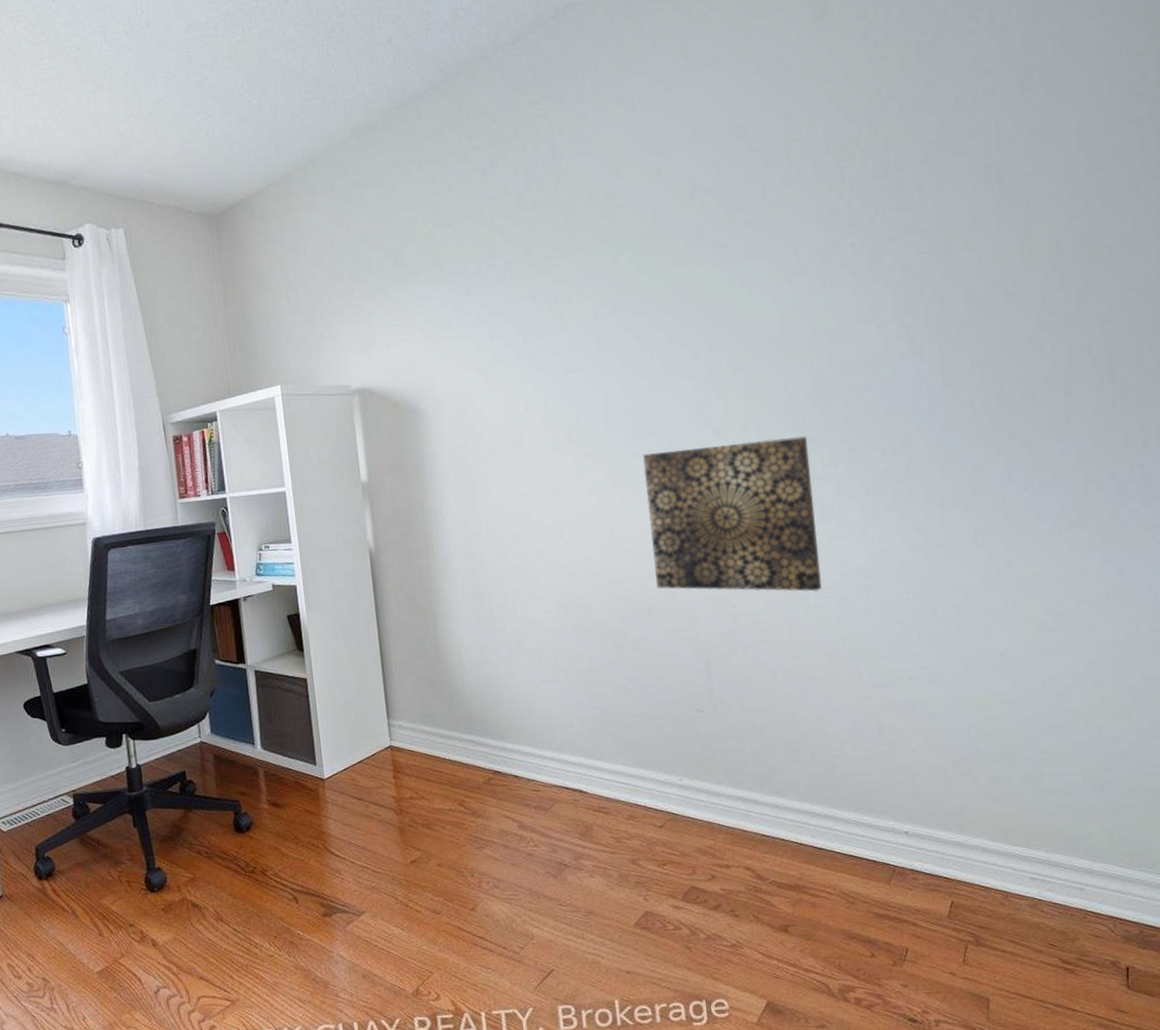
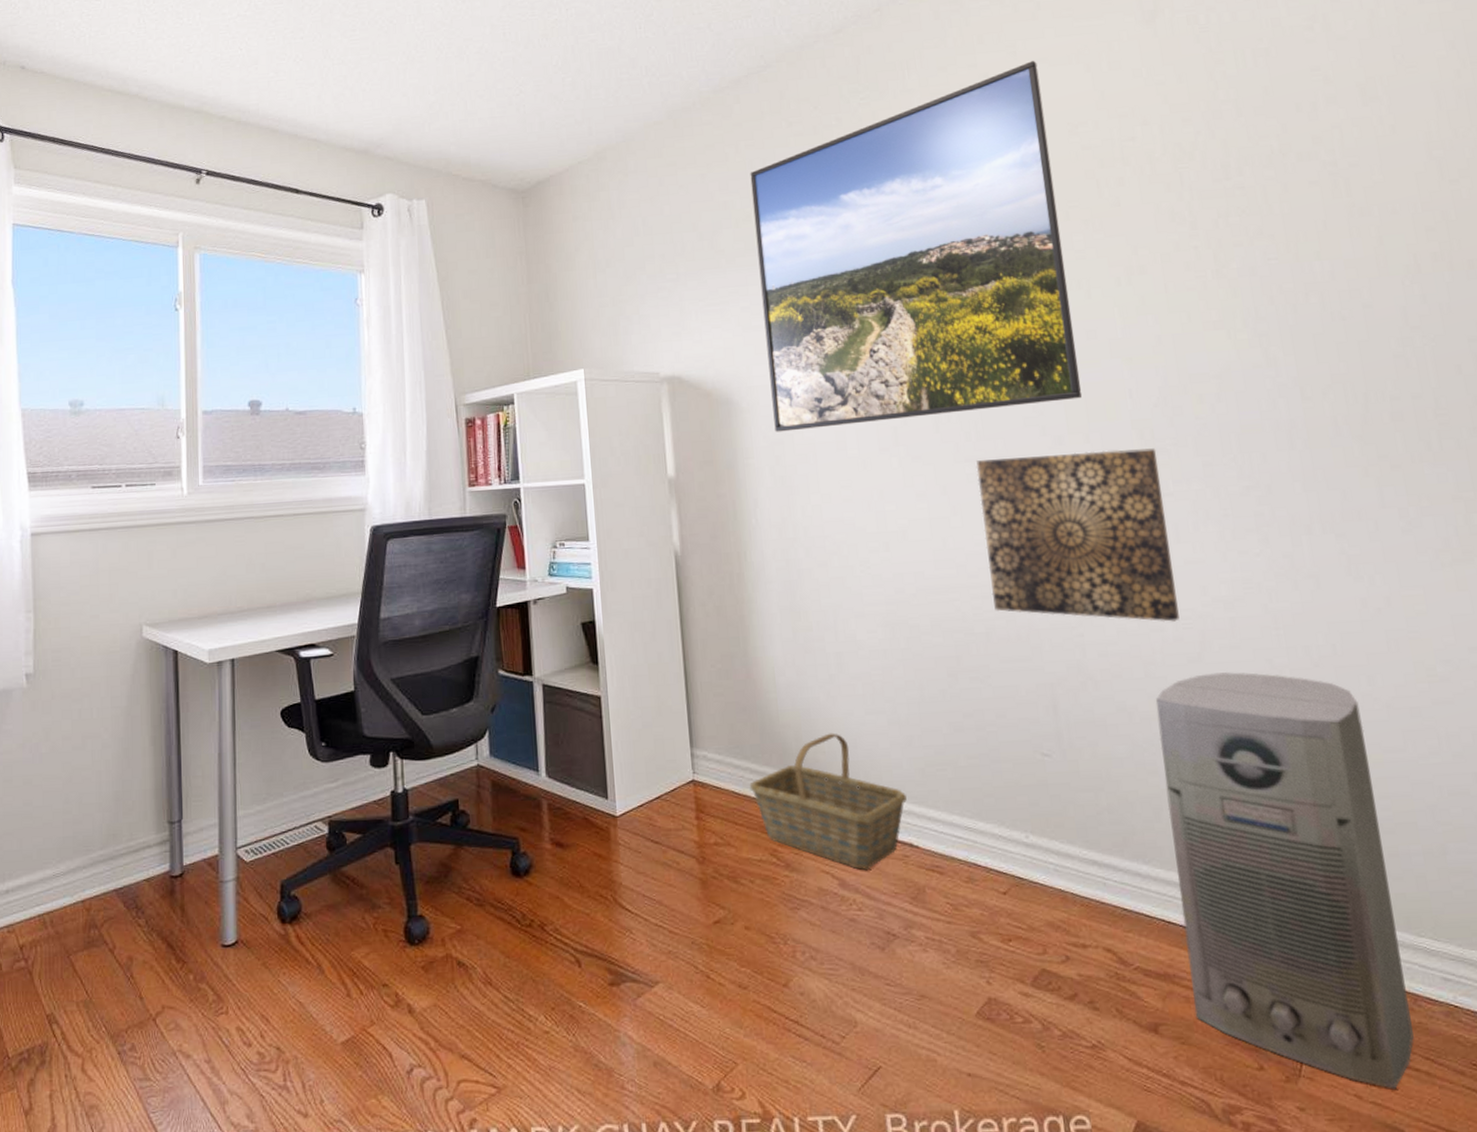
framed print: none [432,64,742,437] -> present [750,61,1083,432]
basket: none [439,700,577,814] -> present [749,733,907,870]
air purifier: none [797,632,1003,967] -> present [1155,672,1414,1089]

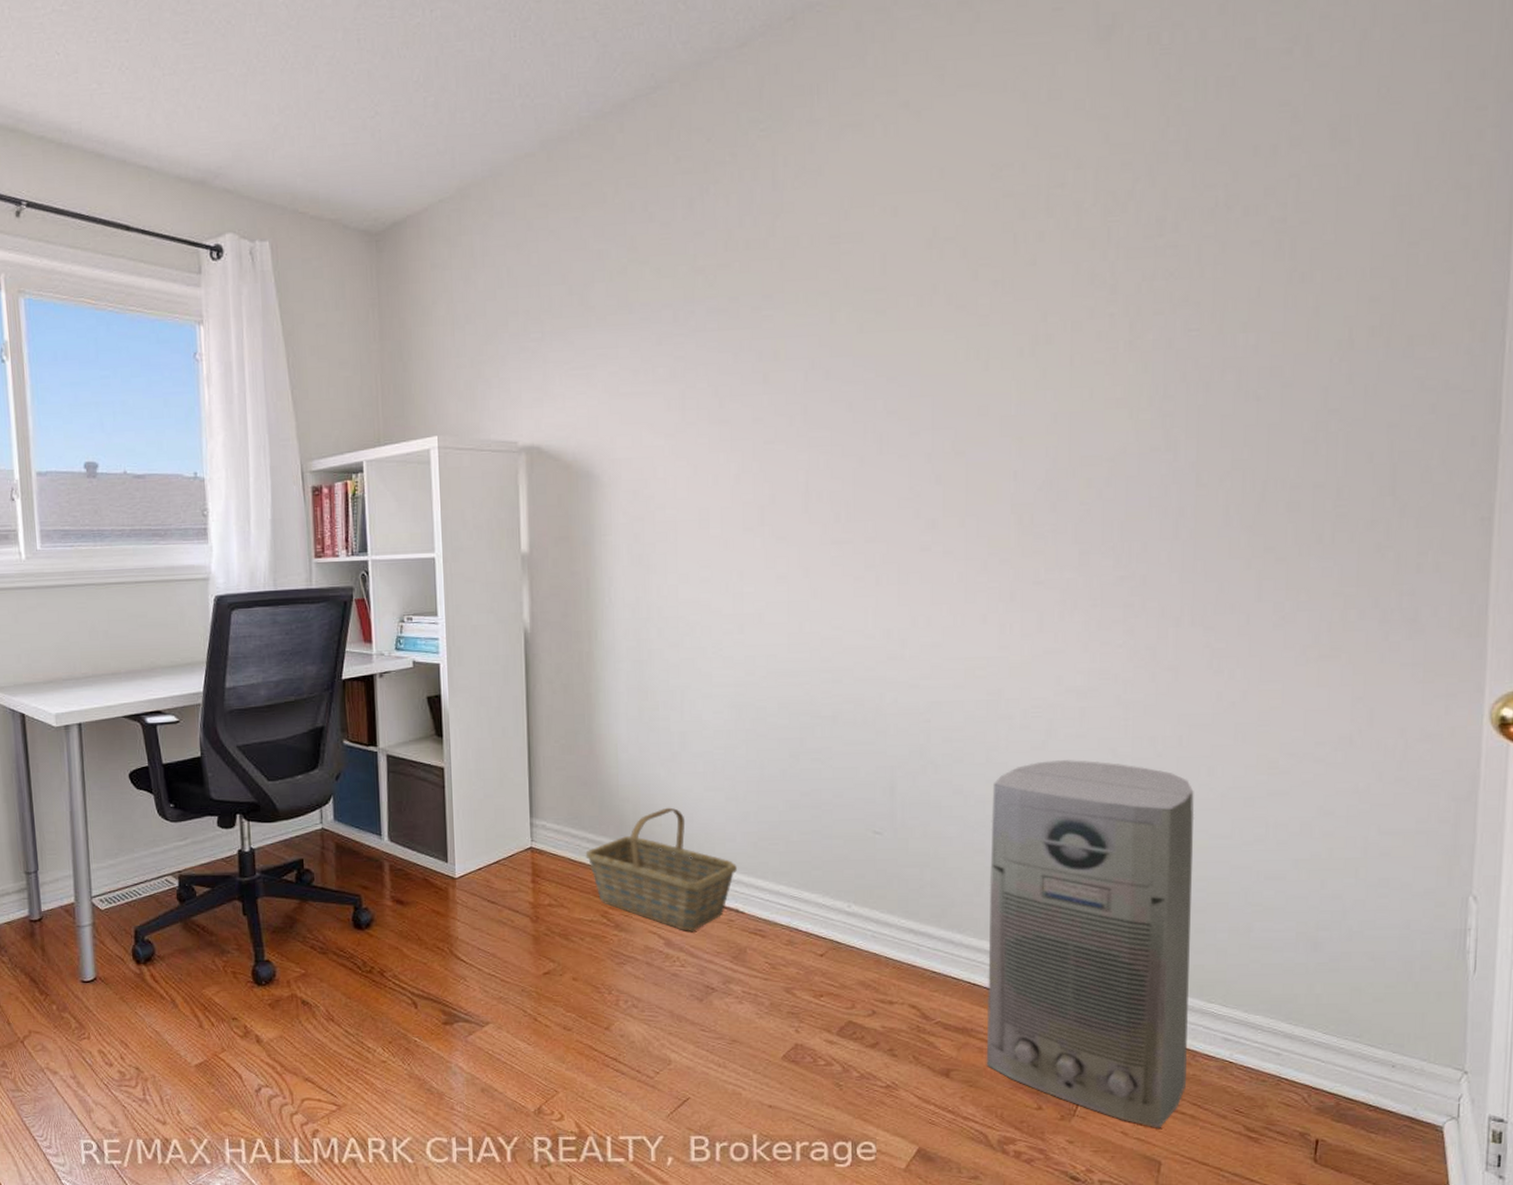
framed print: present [750,61,1083,432] -> none [629,87,967,509]
wall art: present [976,448,1180,622] -> none [842,534,1033,710]

